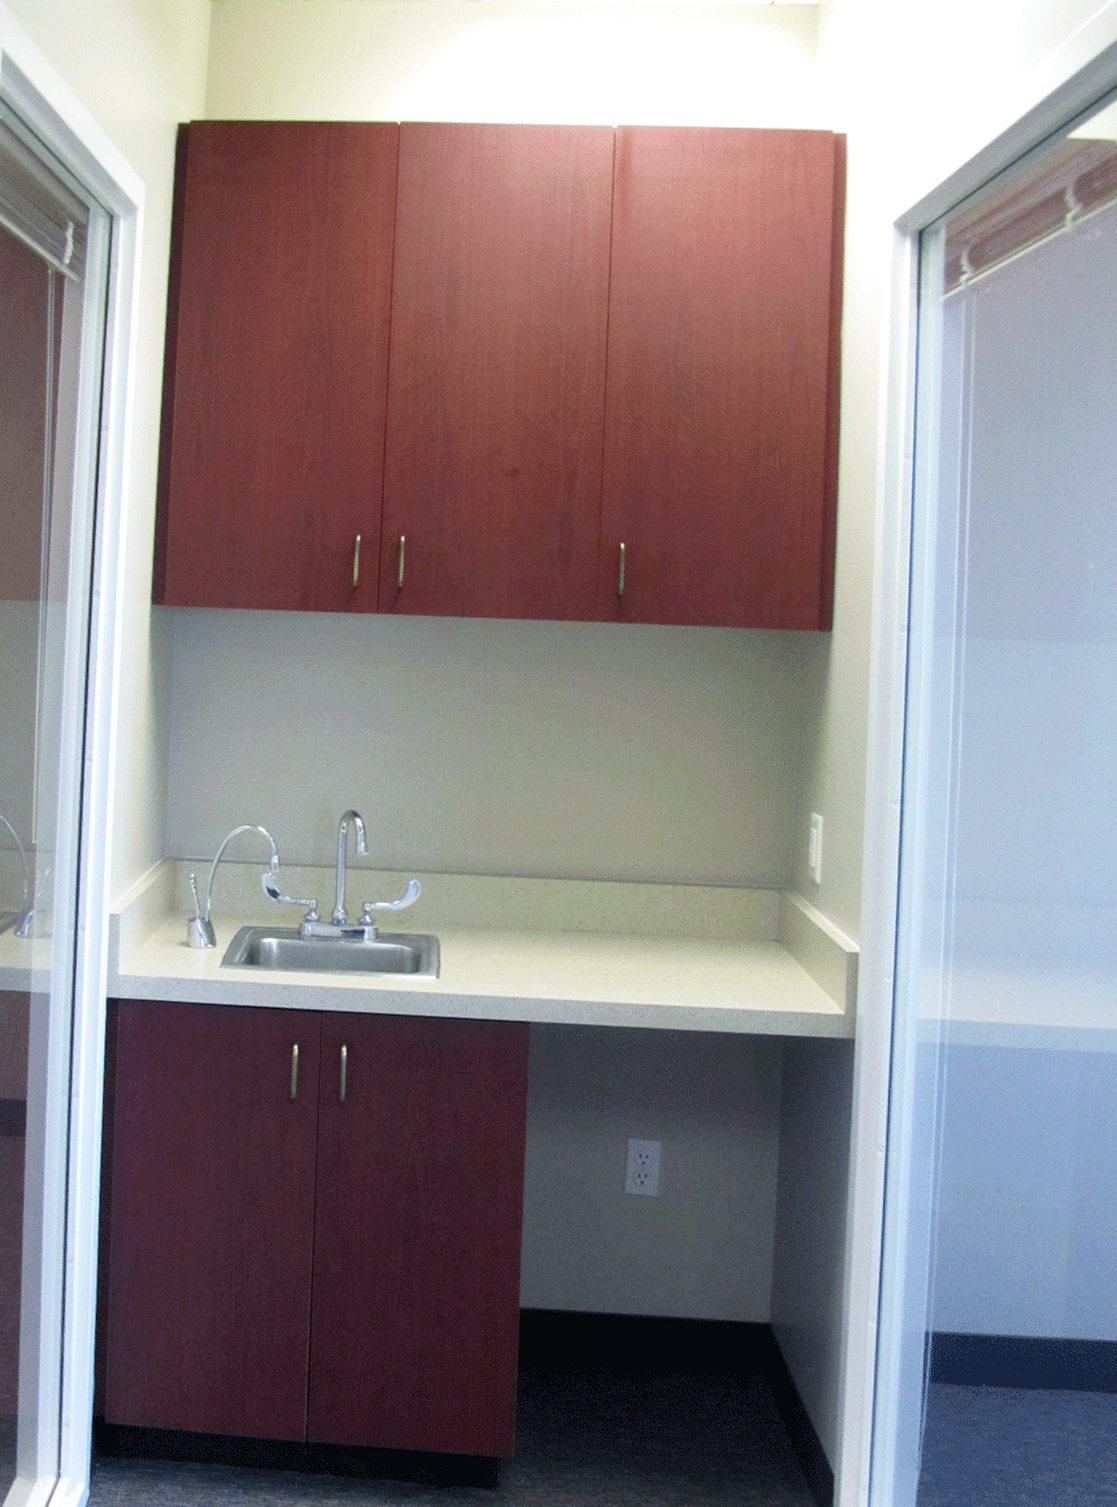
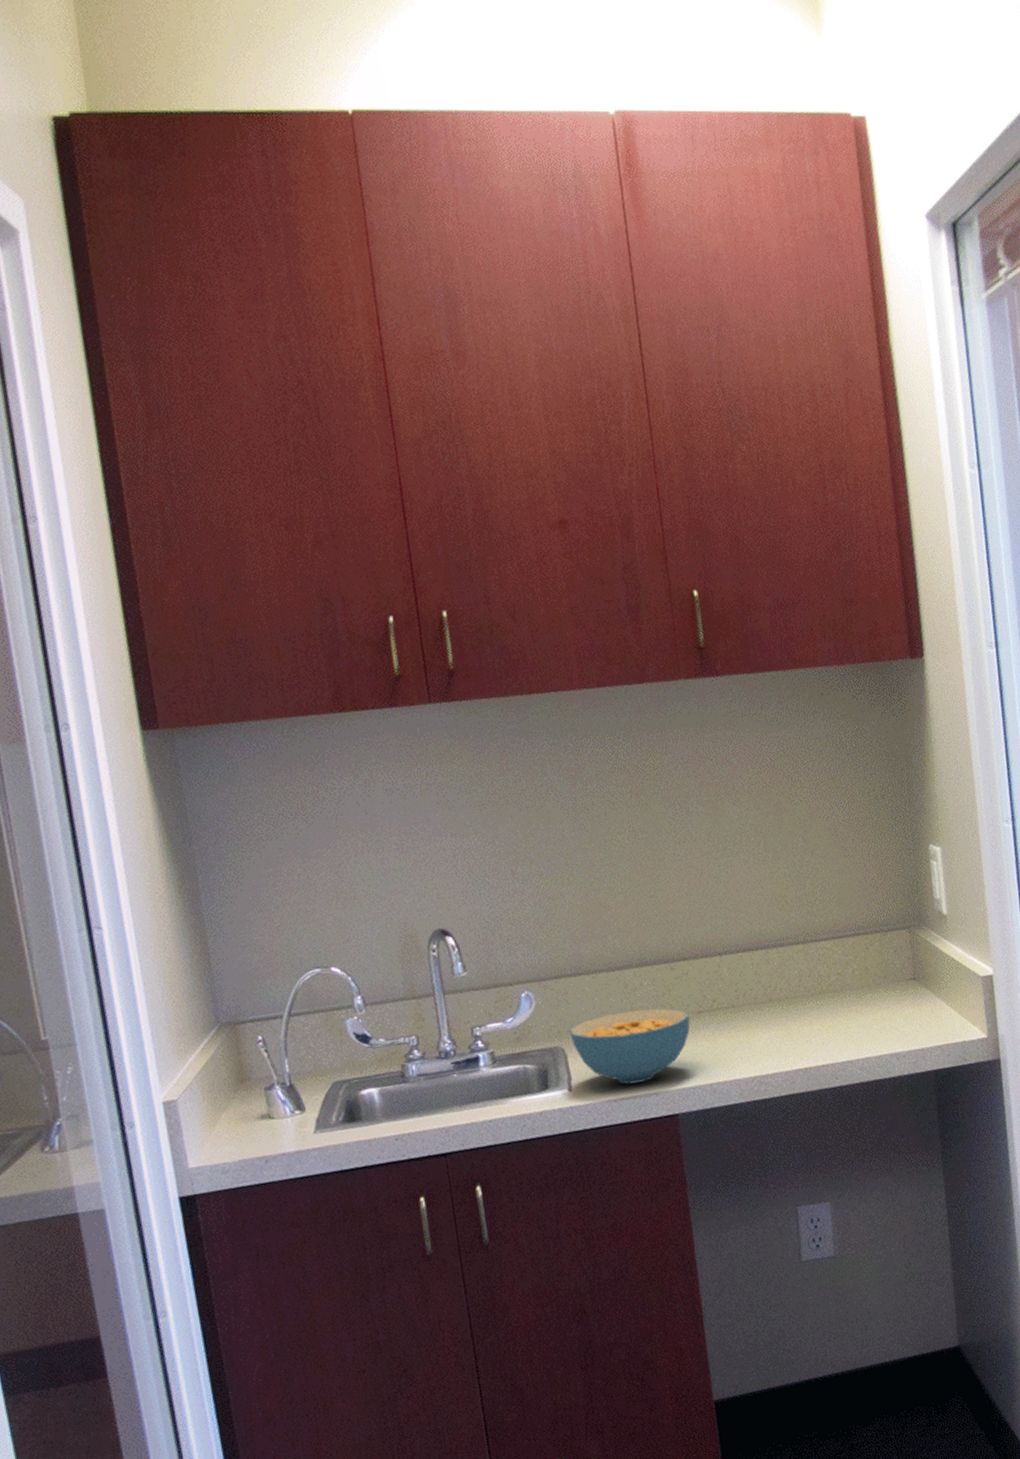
cereal bowl: none [446,915,555,986] -> present [569,1008,690,1085]

